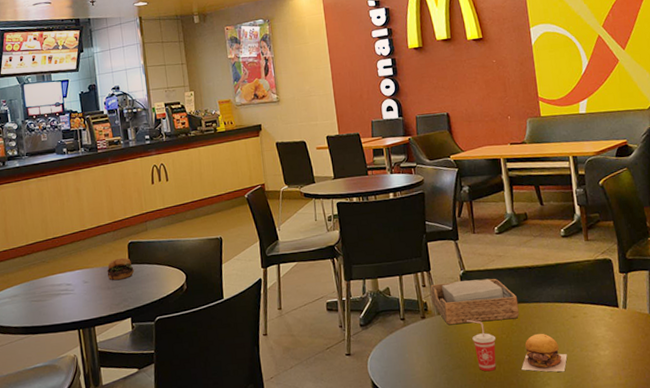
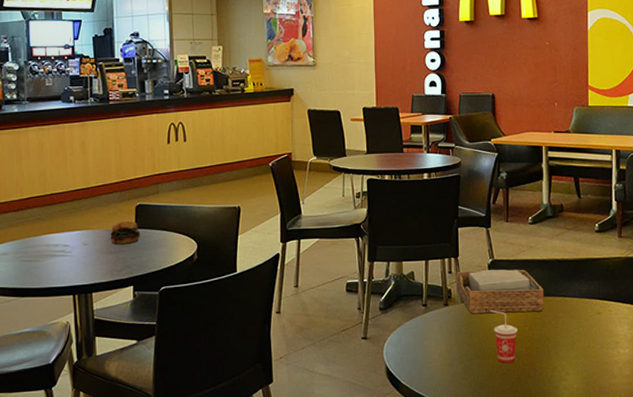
hamburger: present [521,333,568,372] -> none [540,328,587,368]

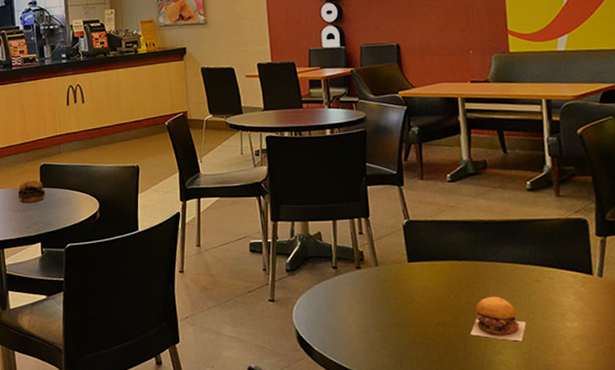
napkin holder: present [456,269,545,314] -> none [367,231,471,279]
beverage cup: present [490,309,517,364] -> none [408,274,441,333]
hamburger: none [540,328,587,368] -> present [470,296,526,342]

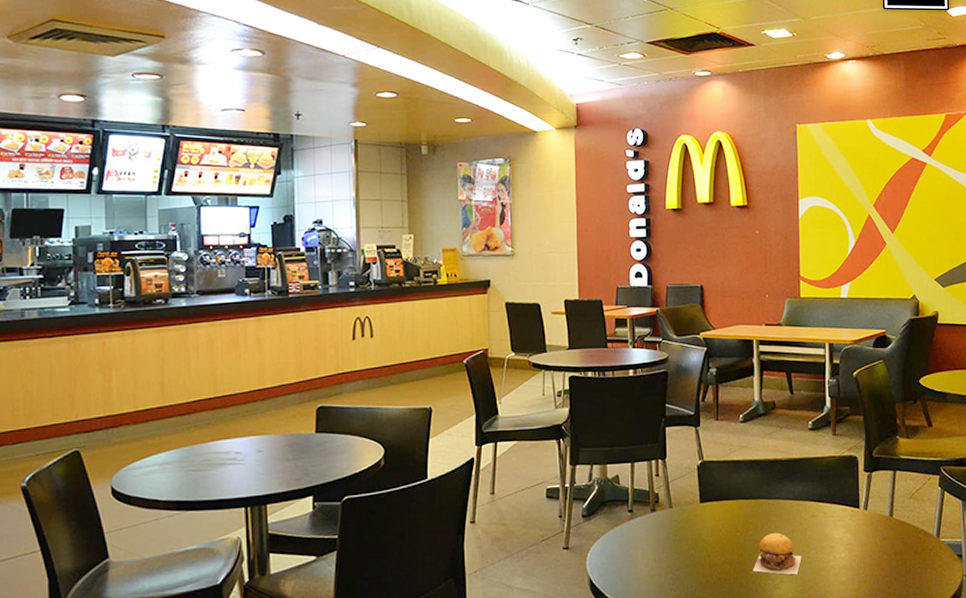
hamburger: present [18,181,46,203] -> none [287,425,322,451]

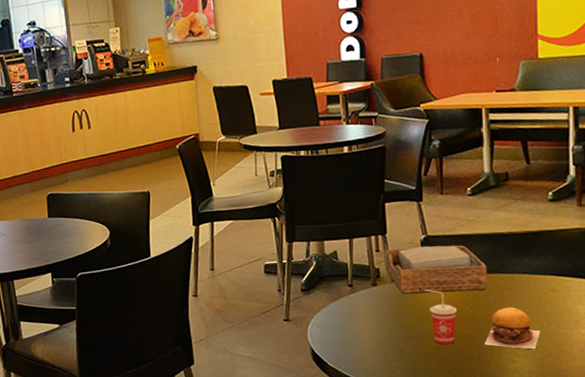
napkin holder: none [664,470,757,520] -> present [384,245,488,294]
beverage cup: none [700,514,729,572] -> present [425,288,457,345]

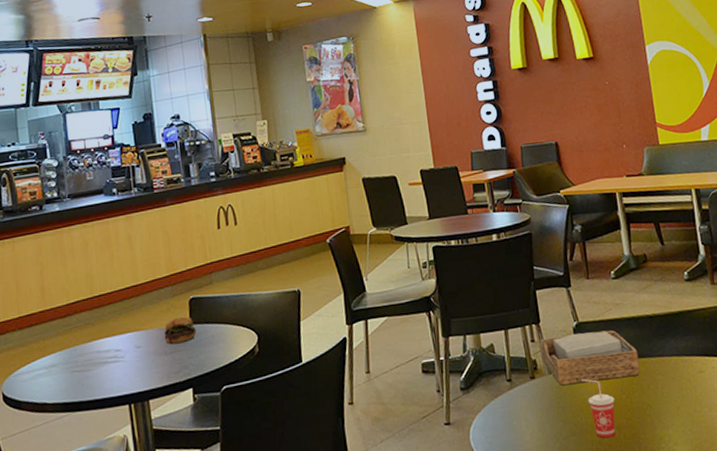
hamburger: none [25,211,54,234] -> present [164,317,197,344]
hamburger: present [484,307,541,350] -> none [643,391,695,437]

